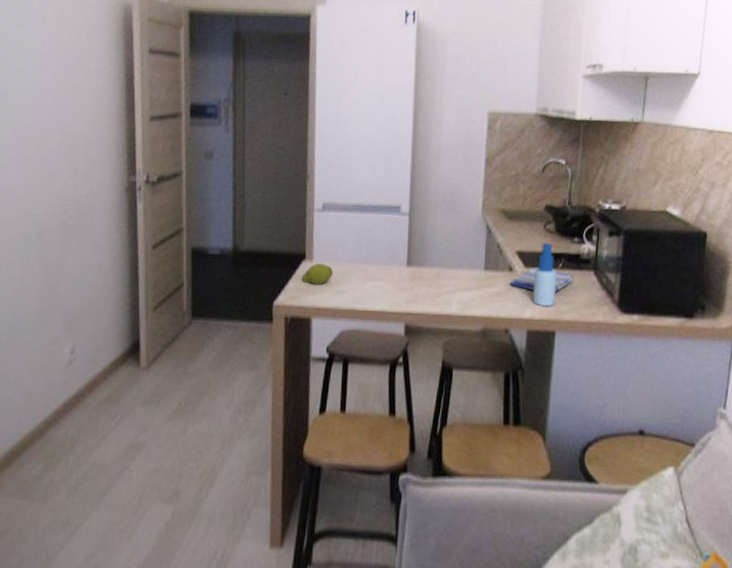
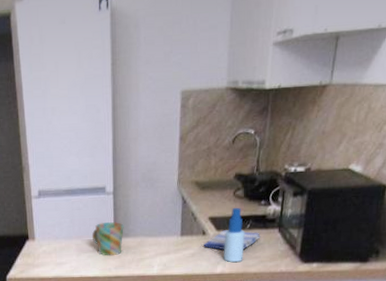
fruit: present [301,263,333,285] -> none [27,241,52,260]
mug: none [381,246,419,288] -> present [91,221,124,256]

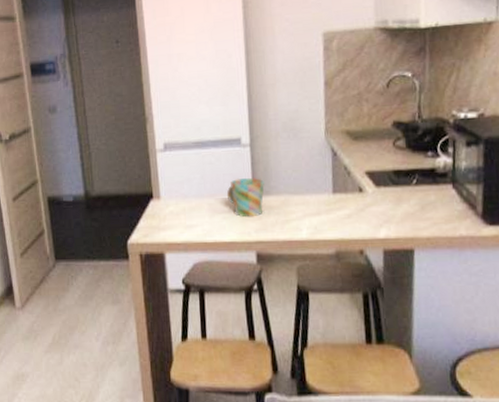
dish towel: present [203,230,261,250] -> none [361,186,431,210]
spray bottle: present [223,208,245,263] -> none [386,160,412,225]

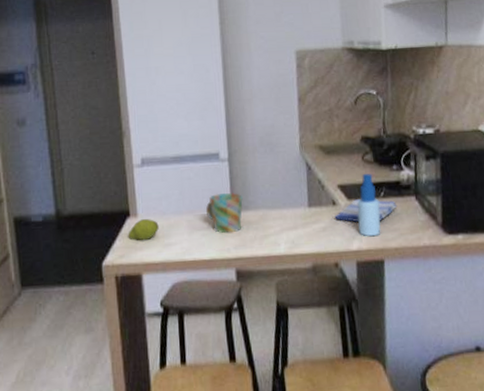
fruit: none [151,200,181,222] -> present [128,218,159,241]
dish towel: none [361,186,431,210] -> present [335,199,398,222]
spray bottle: none [386,160,412,225] -> present [357,174,381,237]

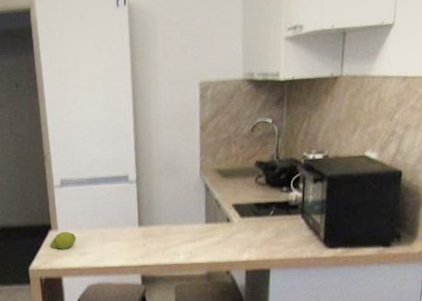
mug: present [205,192,243,234] -> none [116,209,148,245]
dish towel: present [335,199,398,222] -> none [228,217,285,237]
spray bottle: present [357,174,381,237] -> none [248,195,269,249]

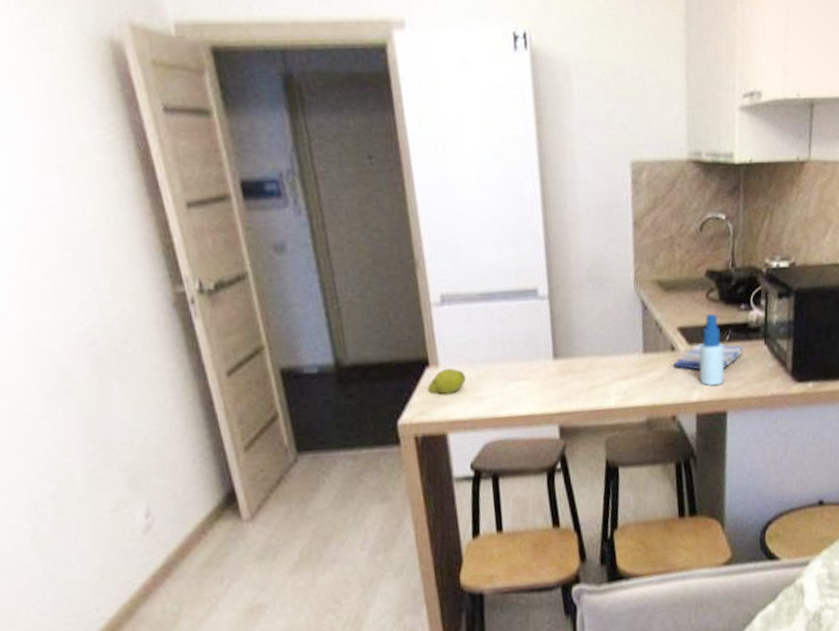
dish towel: none [228,217,285,237] -> present [673,344,744,370]
spray bottle: none [248,195,269,249] -> present [699,314,725,386]

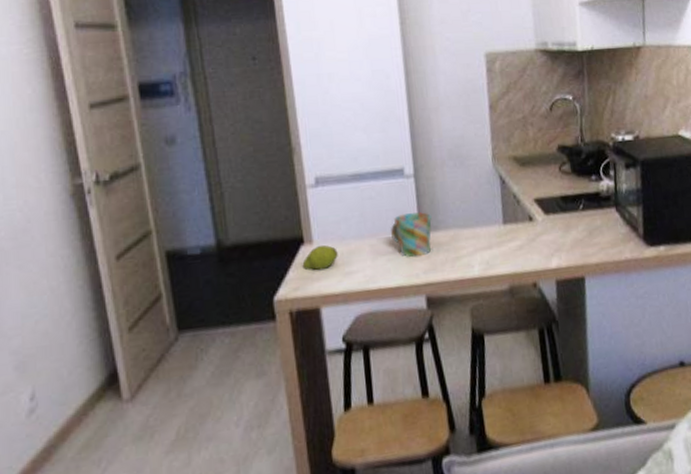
mug: none [521,336,567,385] -> present [390,211,432,258]
dish towel: present [673,344,744,370] -> none [532,213,597,238]
spray bottle: present [699,314,725,386] -> none [555,185,581,253]

